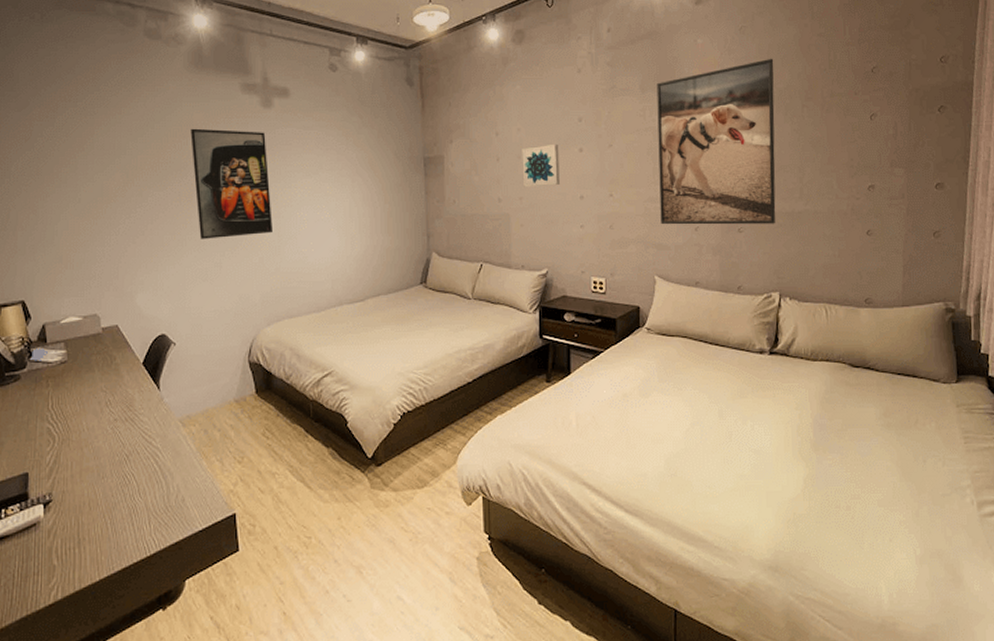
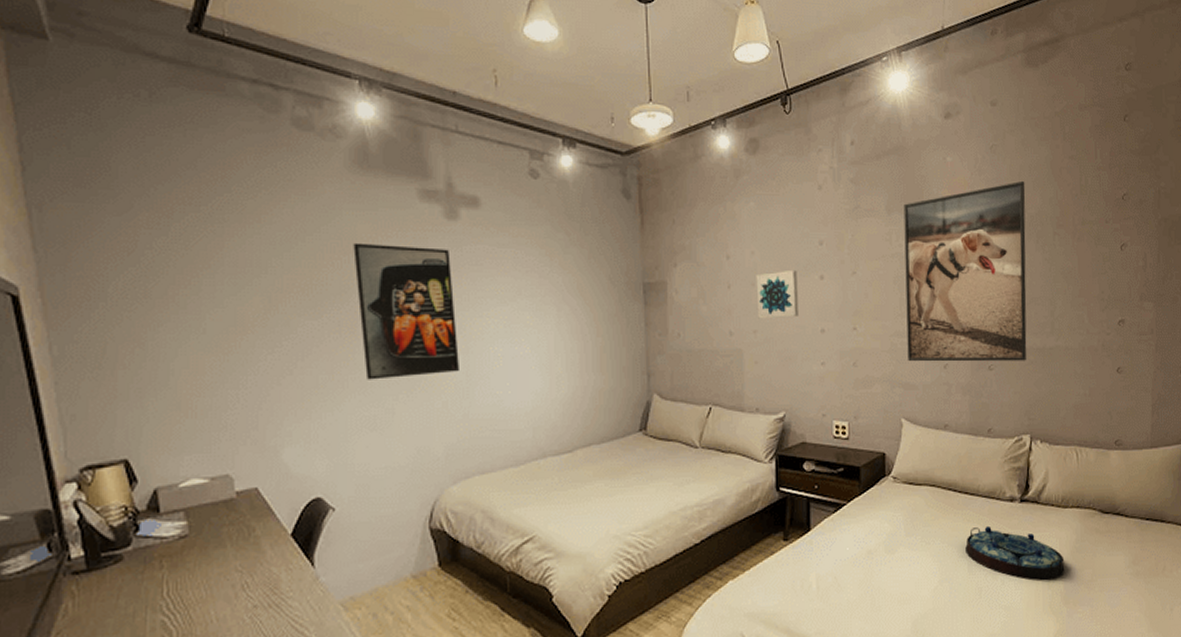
serving tray: none [716,375,815,427] -> present [965,525,1065,580]

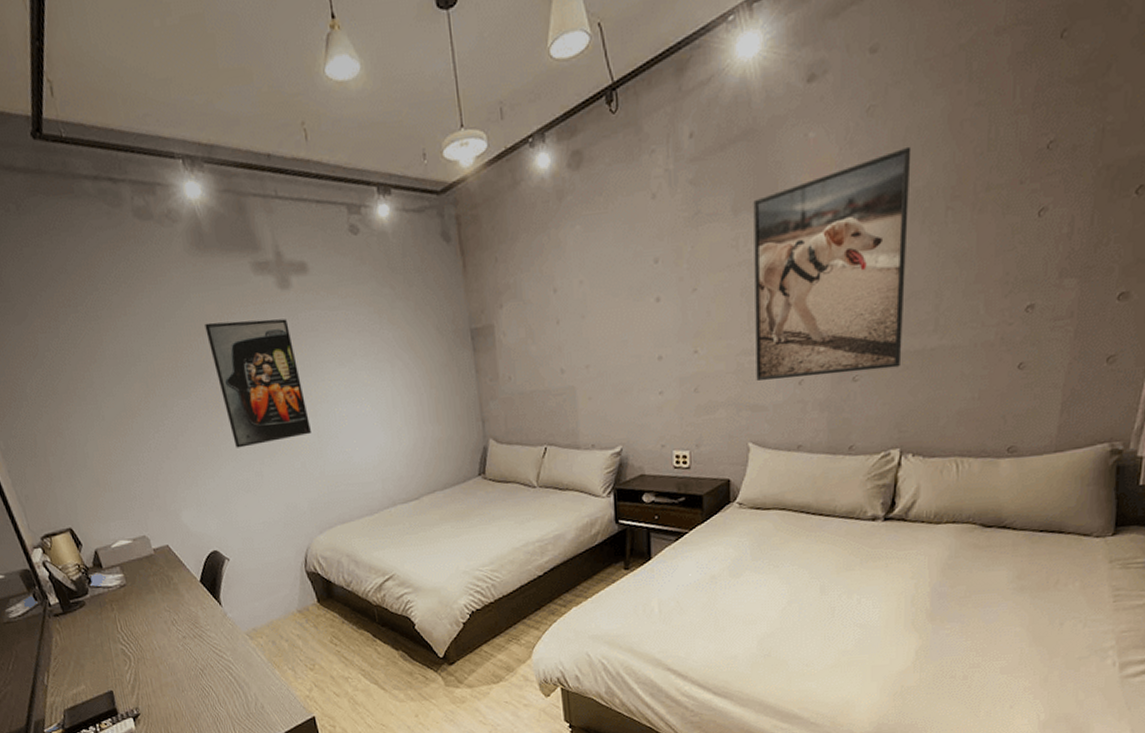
wall art: present [756,269,798,319] -> none [586,294,633,353]
serving tray: present [965,525,1065,580] -> none [818,546,933,599]

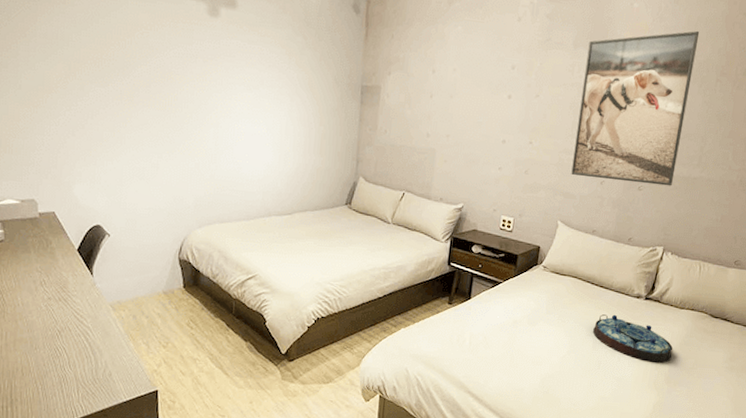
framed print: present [204,319,311,448] -> none [135,28,211,141]
serving tray: none [818,546,933,599] -> present [593,314,673,363]

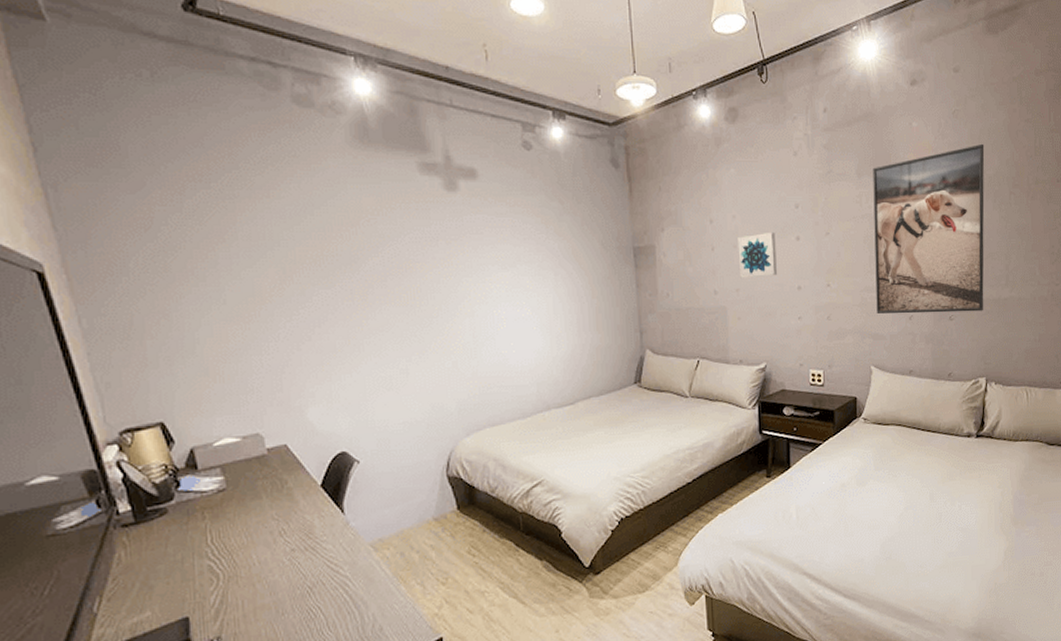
wall art: none [452,87,490,128] -> present [737,232,777,278]
serving tray: present [593,314,673,363] -> none [928,459,1015,505]

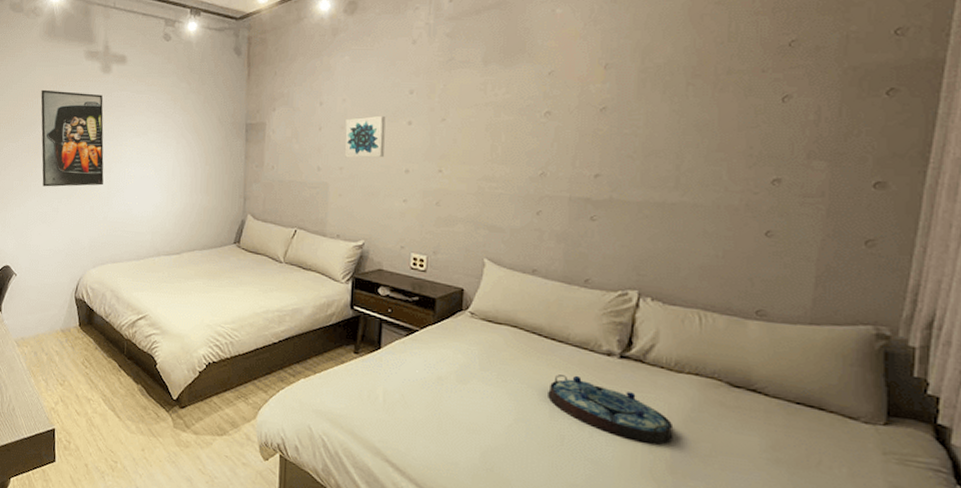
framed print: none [360,215,466,343] -> present [40,89,104,187]
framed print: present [873,143,985,314] -> none [495,29,653,215]
serving tray: none [928,459,1015,505] -> present [548,374,674,445]

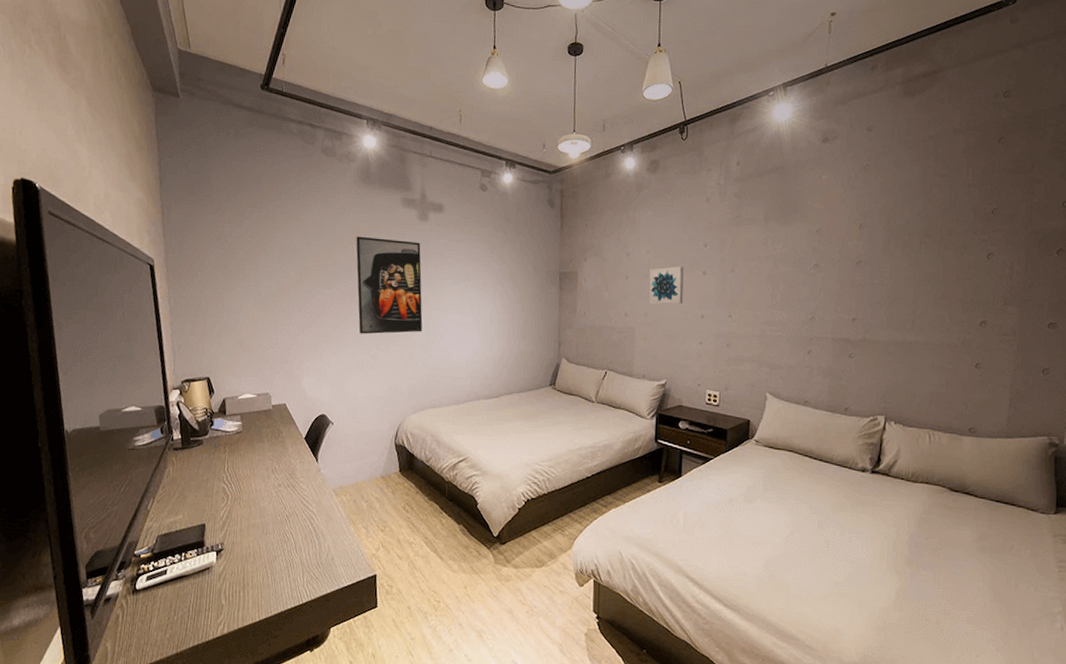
serving tray: present [548,374,674,445] -> none [817,490,911,543]

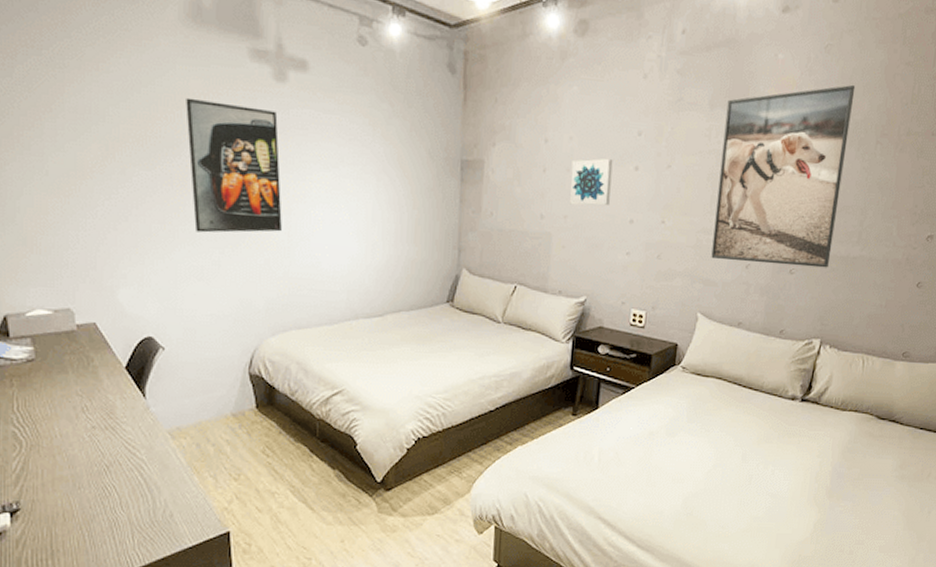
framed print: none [775,195,895,352] -> present [711,84,856,268]

